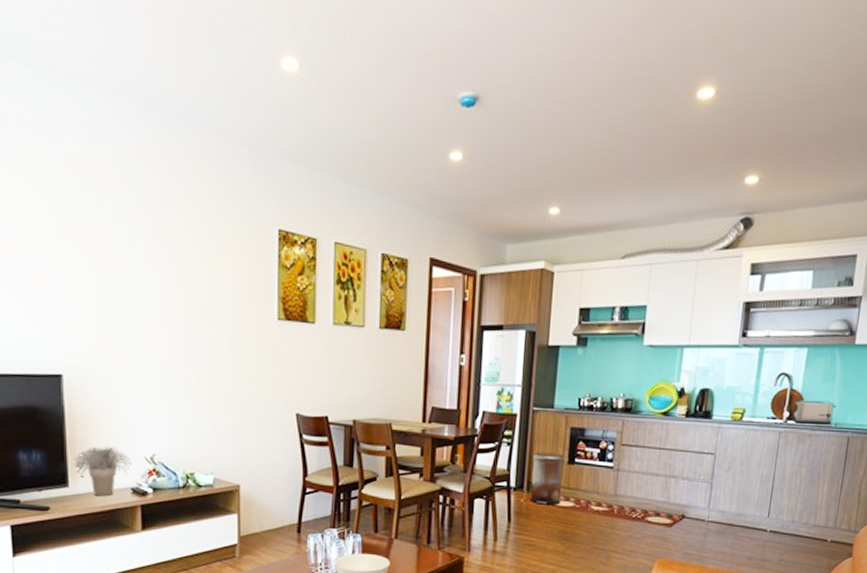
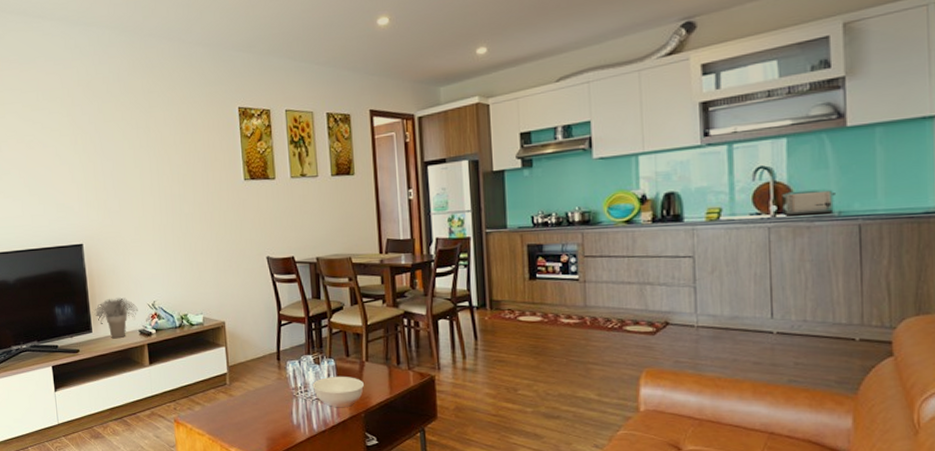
pedal bin: present [530,452,565,505] -> none [491,270,527,321]

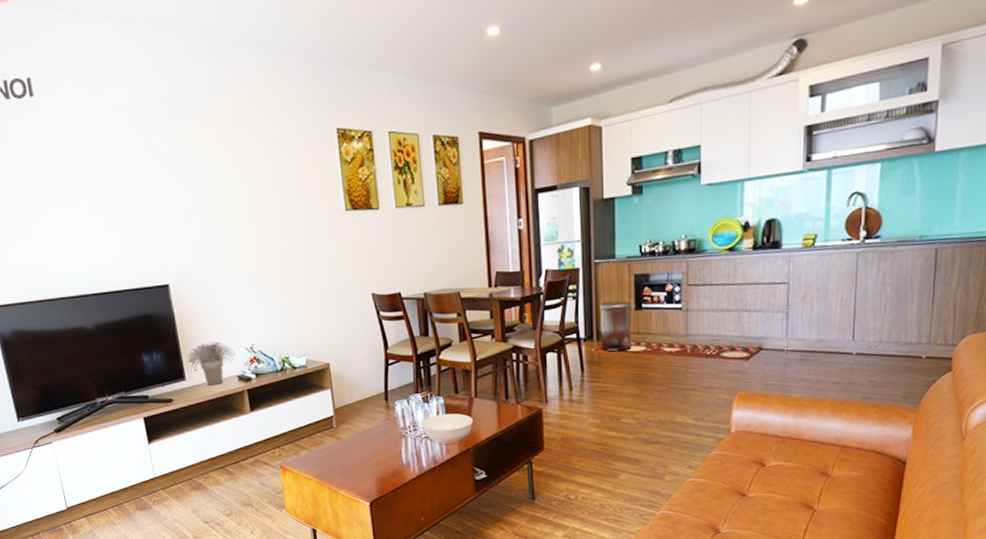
pedal bin: none [491,270,527,321] -> present [599,301,632,352]
toaster: present [782,189,835,216] -> none [871,214,919,242]

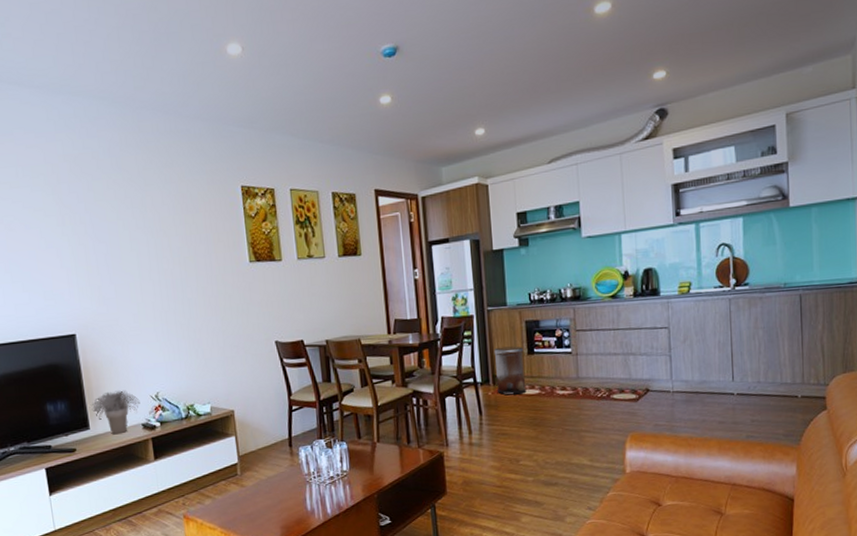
bowl: present [421,413,474,445] -> none [325,458,377,491]

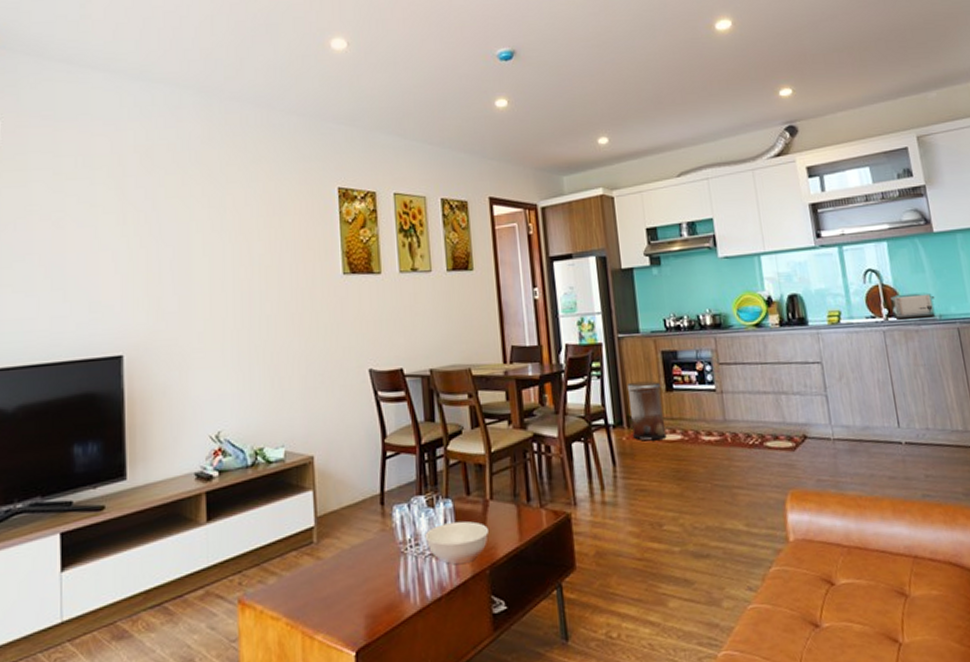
potted plant: present [89,390,140,435] -> none [129,428,195,488]
bowl: none [325,458,377,491] -> present [425,521,490,565]
toaster: none [740,263,781,289] -> present [890,292,936,320]

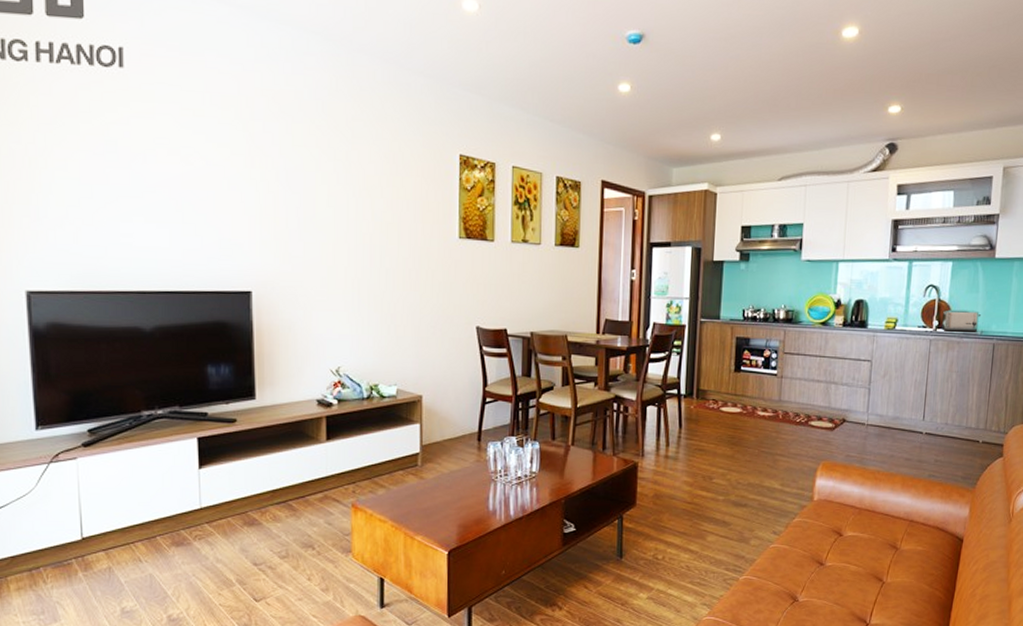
bowl: present [425,521,490,565] -> none [513,460,568,494]
pedal bin: present [626,380,667,441] -> none [700,361,731,411]

